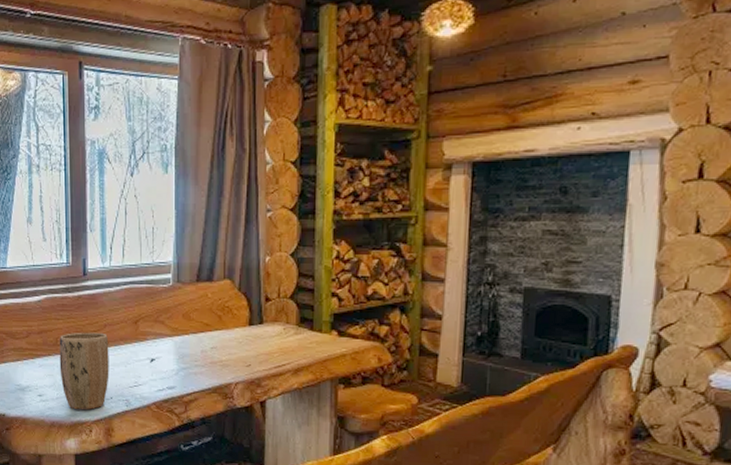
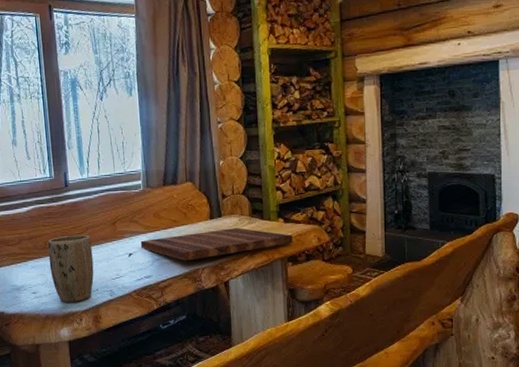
cutting board: none [165,338,347,373] -> present [140,228,293,261]

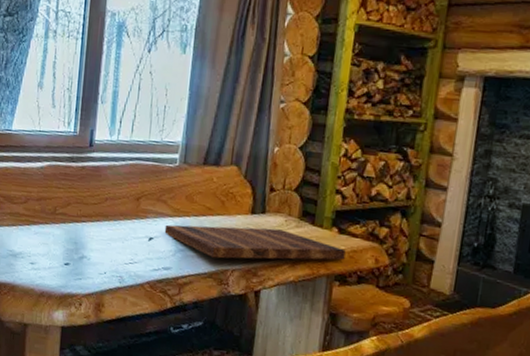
plant pot: present [47,234,94,303] -> none [55,203,109,283]

